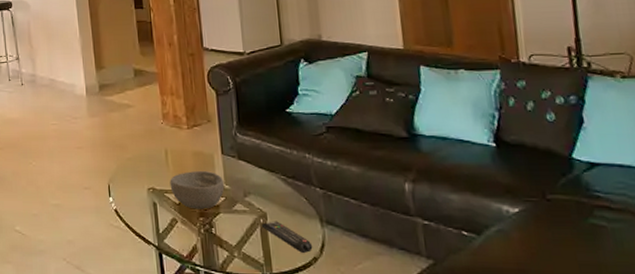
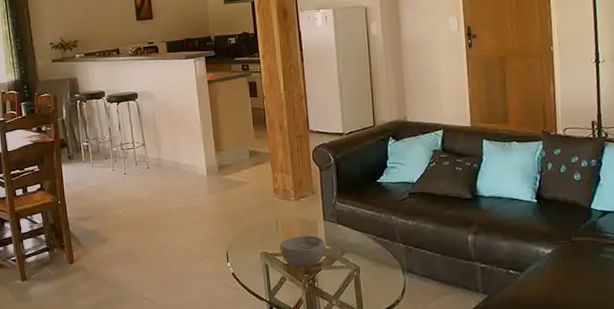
remote control: present [261,221,313,253] -> none [355,273,396,297]

